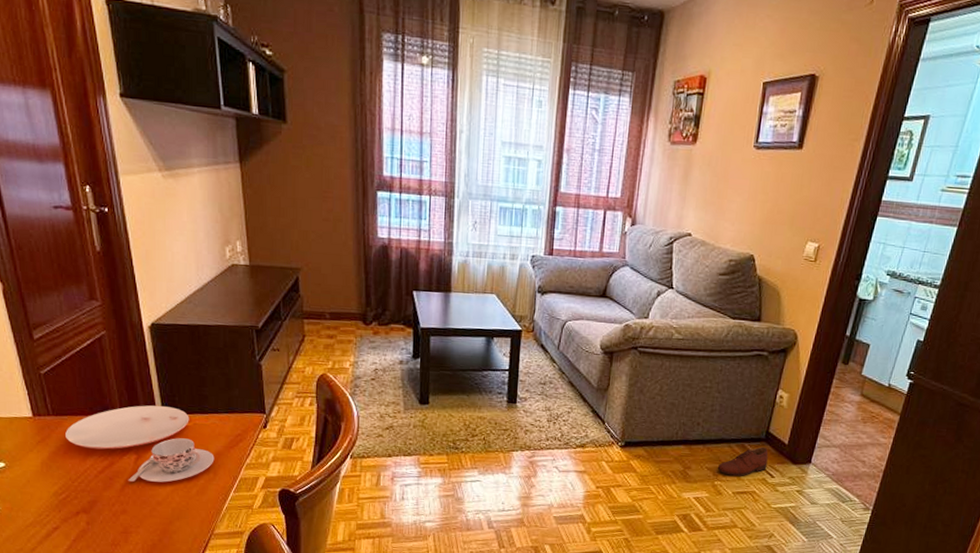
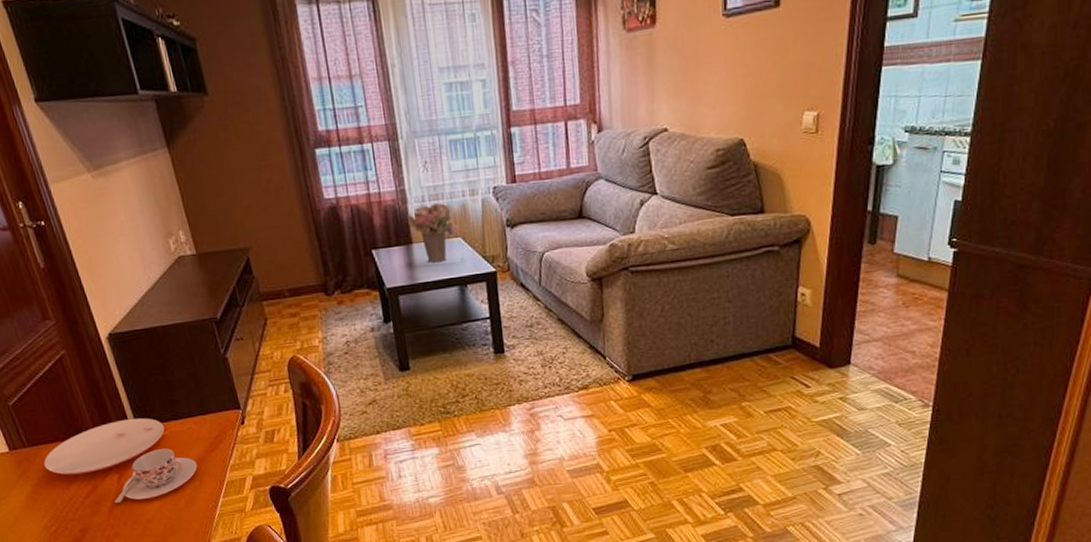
flower bouquet: none [450,260,496,314] -> present [406,203,460,264]
shoe: present [717,446,769,476] -> none [742,354,800,393]

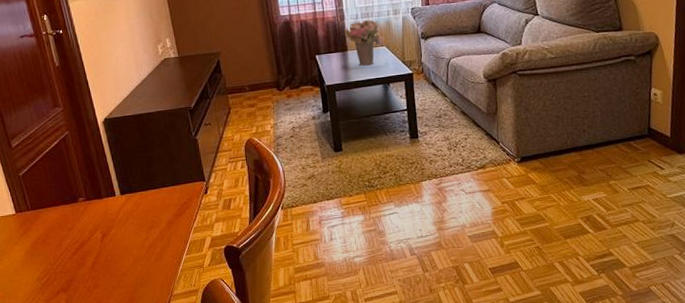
plate: present [44,418,165,476] -> none [43,187,143,235]
teacup: present [114,448,198,504] -> none [97,213,167,259]

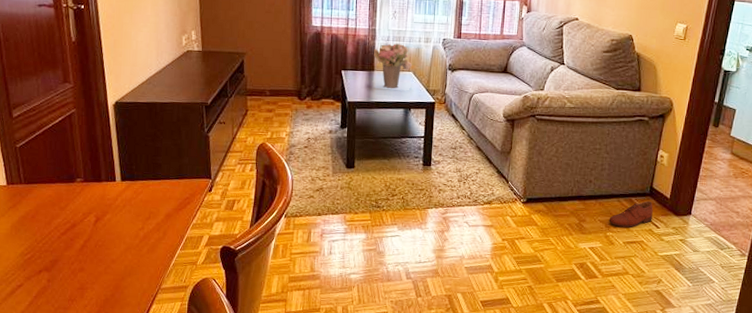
shoe: none [609,142,655,174] -> present [609,200,653,228]

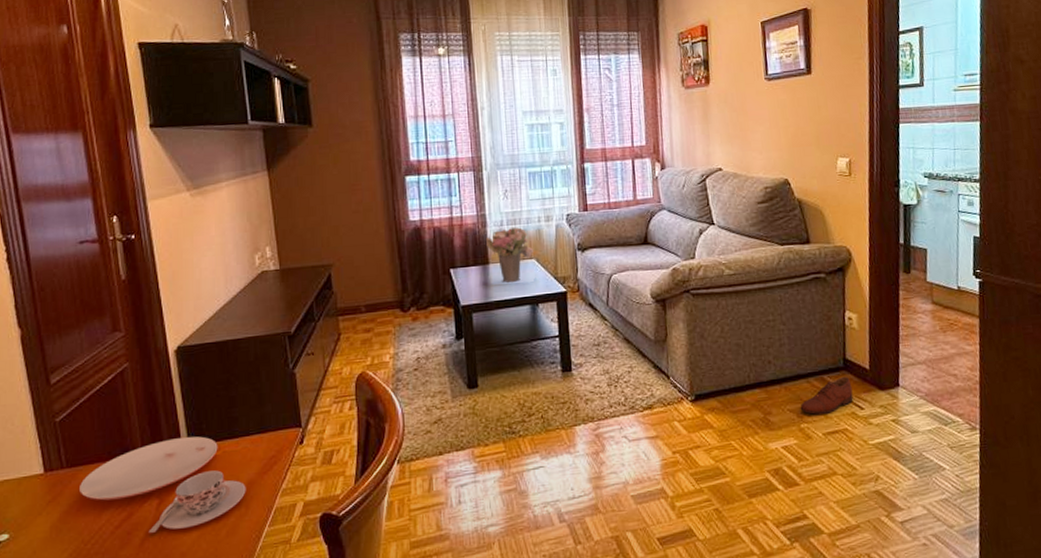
plate: none [34,173,144,214] -> present [80,436,218,501]
teacup: none [87,202,165,243] -> present [148,470,246,534]

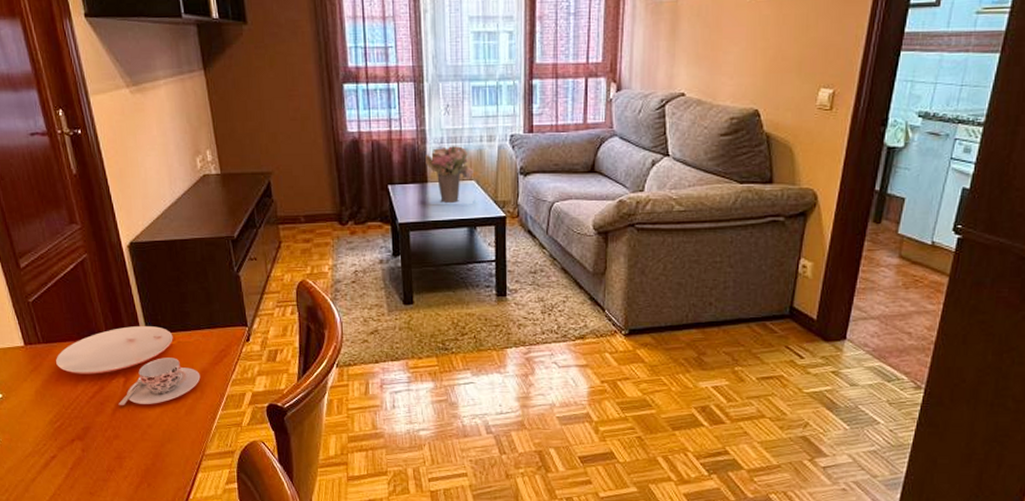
shoe: present [800,376,853,415] -> none [736,324,795,359]

